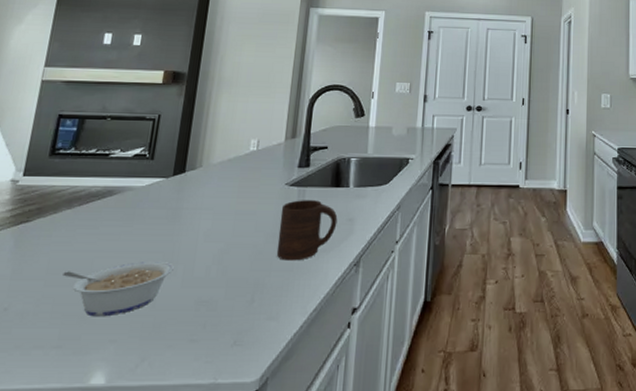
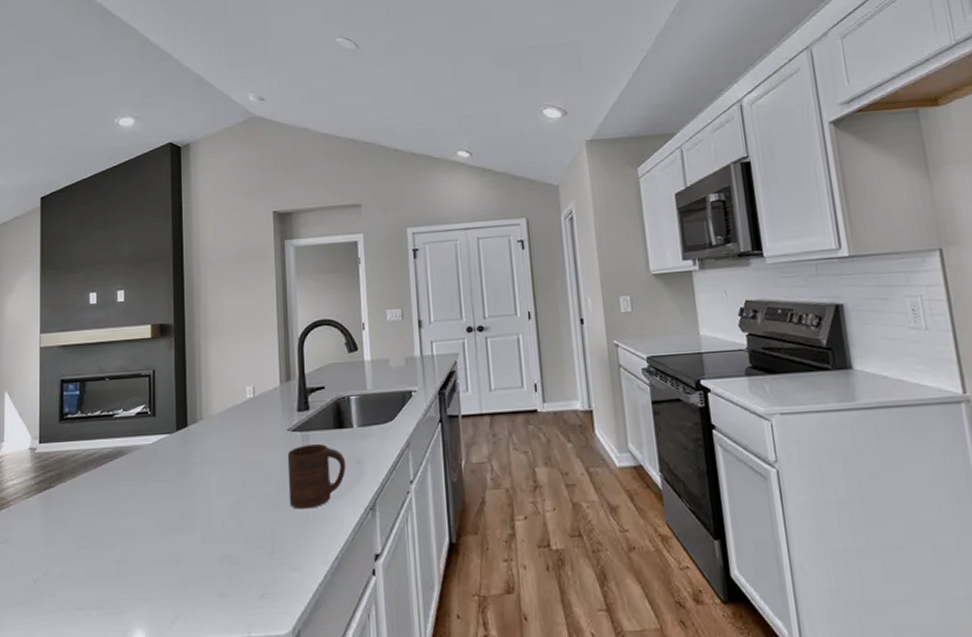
legume: present [62,262,174,317] -> none [91,518,192,577]

